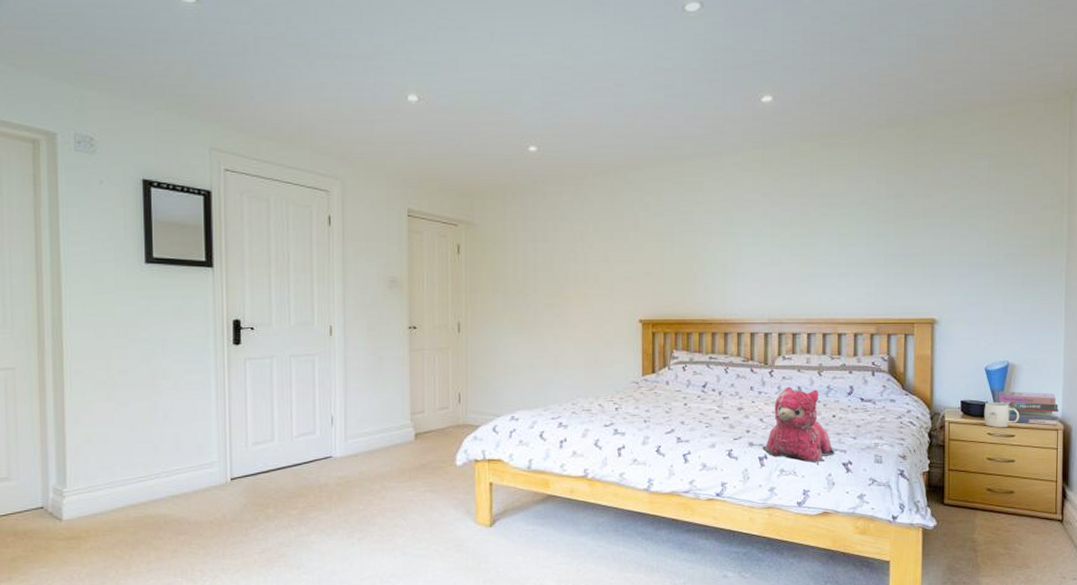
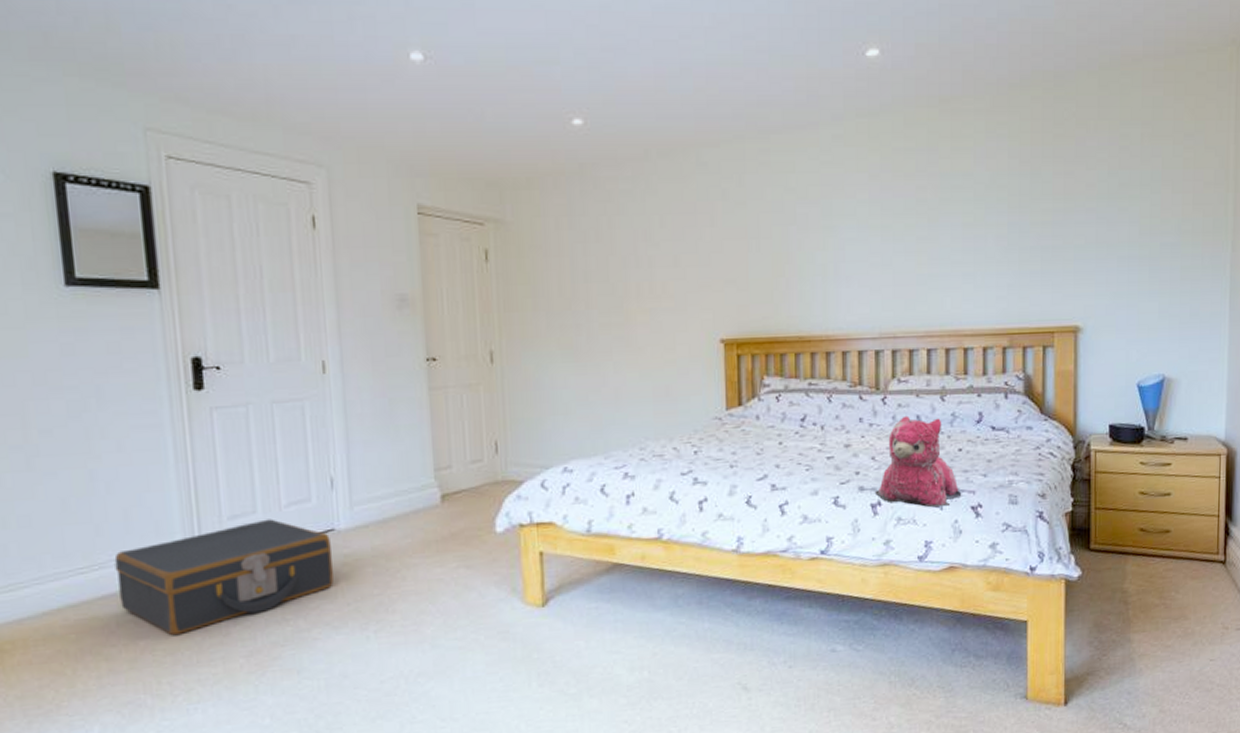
suitcase: none [166,446,330,534] -> present [114,519,334,636]
mug: present [984,402,1020,428] -> none [1136,424,1177,456]
books: present [998,390,1059,425] -> none [1152,410,1222,450]

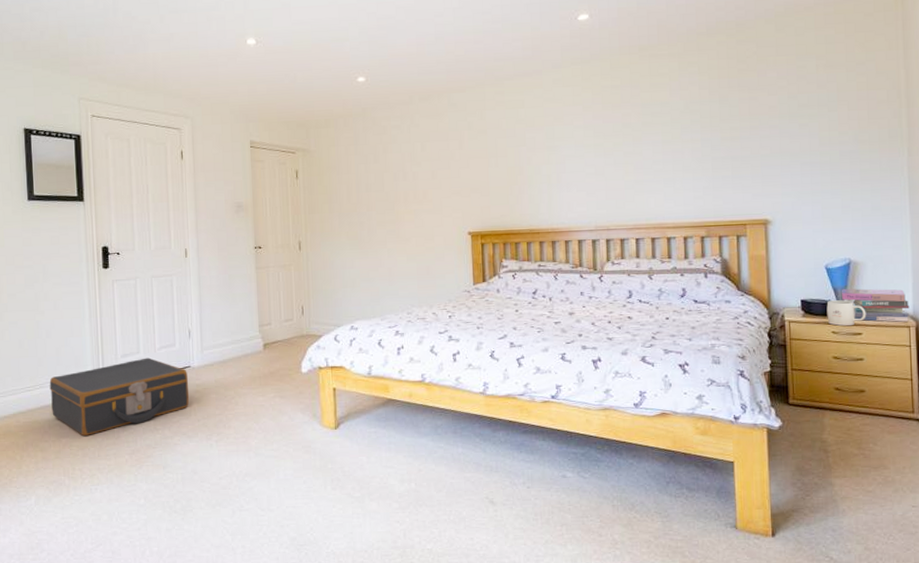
stuffed animal: present [874,415,962,508] -> none [595,290,670,365]
mug: none [1136,424,1177,456] -> present [826,300,866,327]
books: none [1152,410,1222,450] -> present [841,288,910,322]

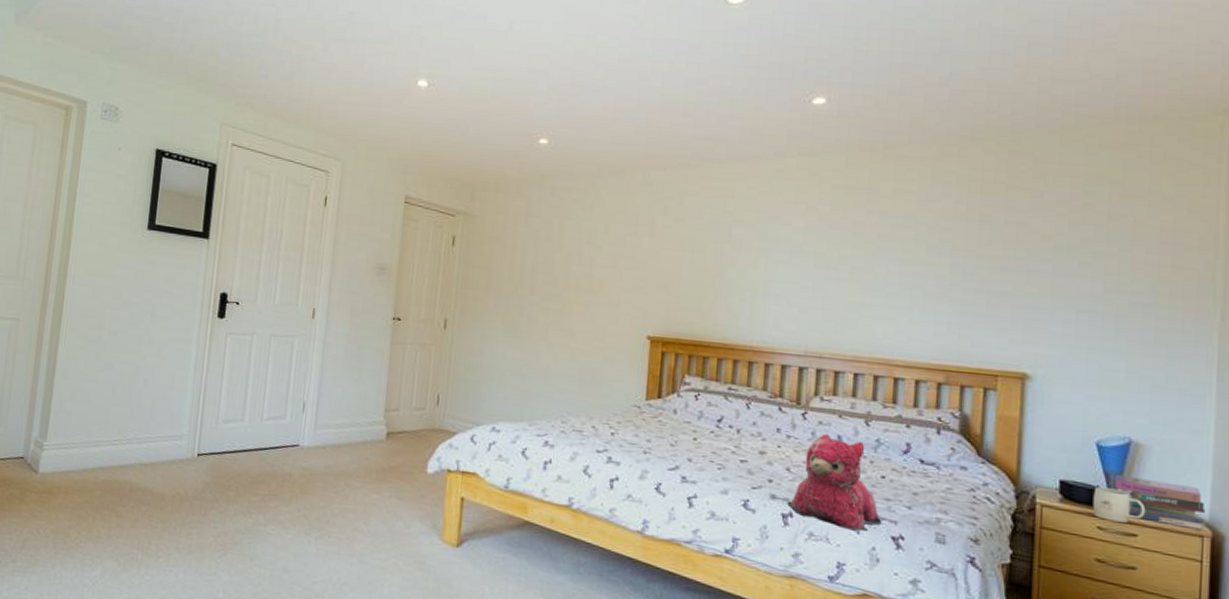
suitcase: present [49,357,190,437] -> none [135,427,295,508]
stuffed animal: none [595,290,670,365] -> present [787,433,882,532]

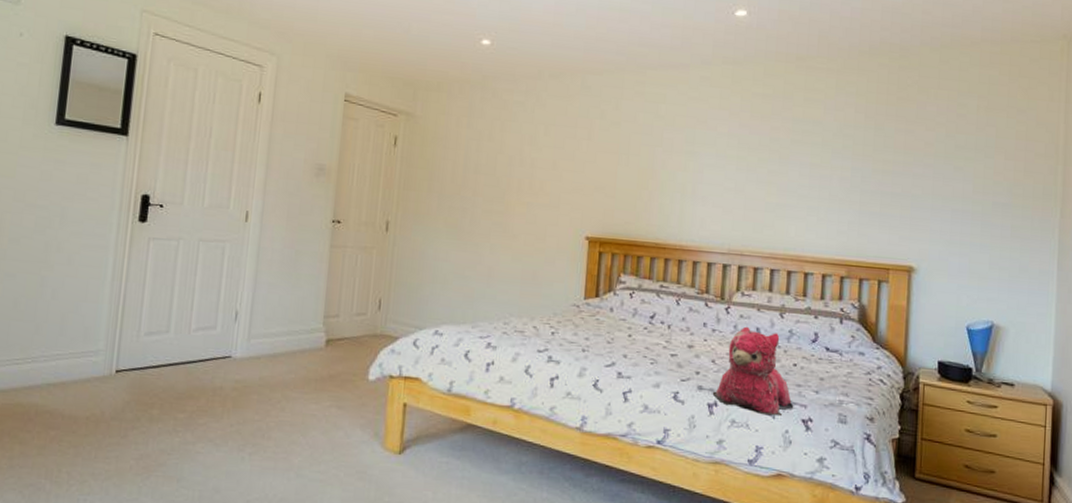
mug: present [1092,487,1146,524] -> none [963,366,1004,397]
books: present [1114,474,1205,530] -> none [980,353,1048,399]

